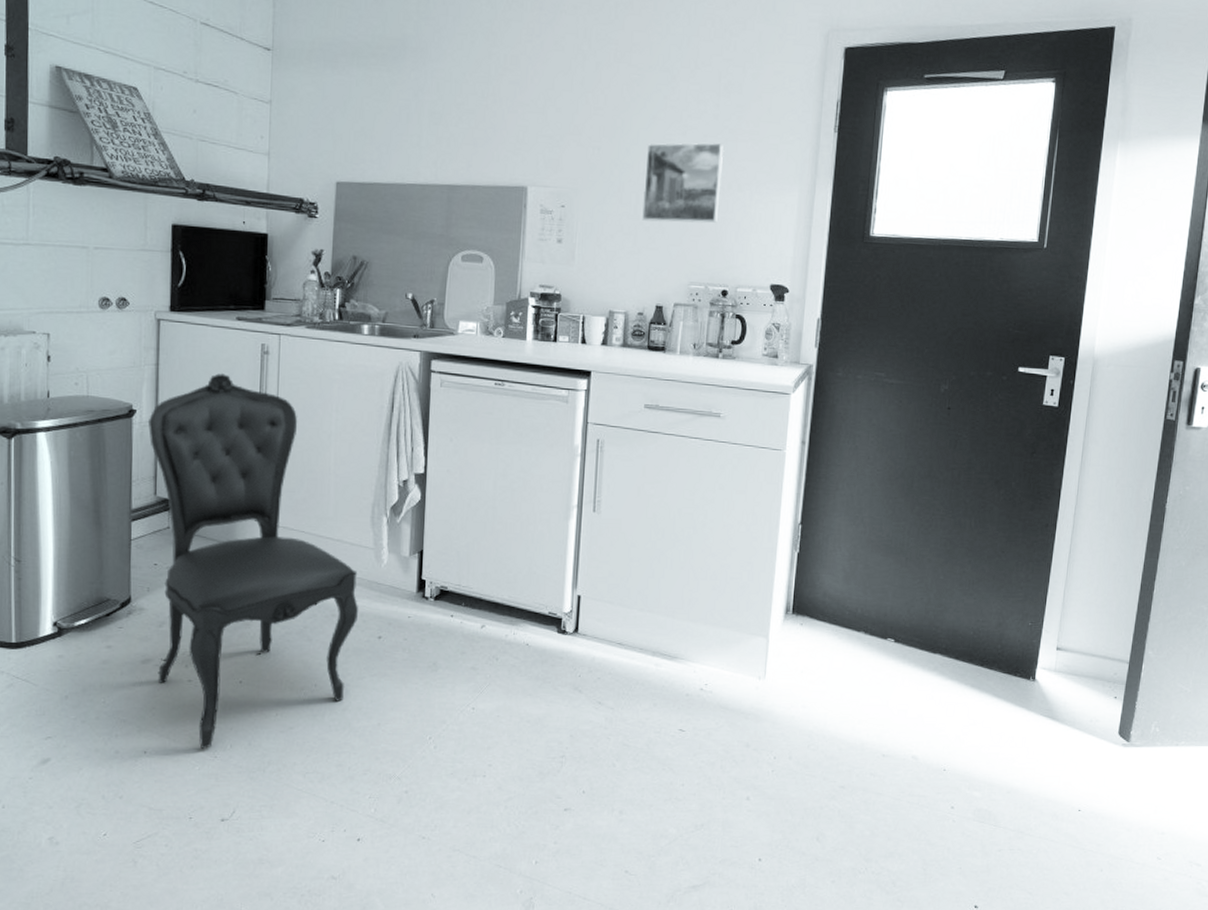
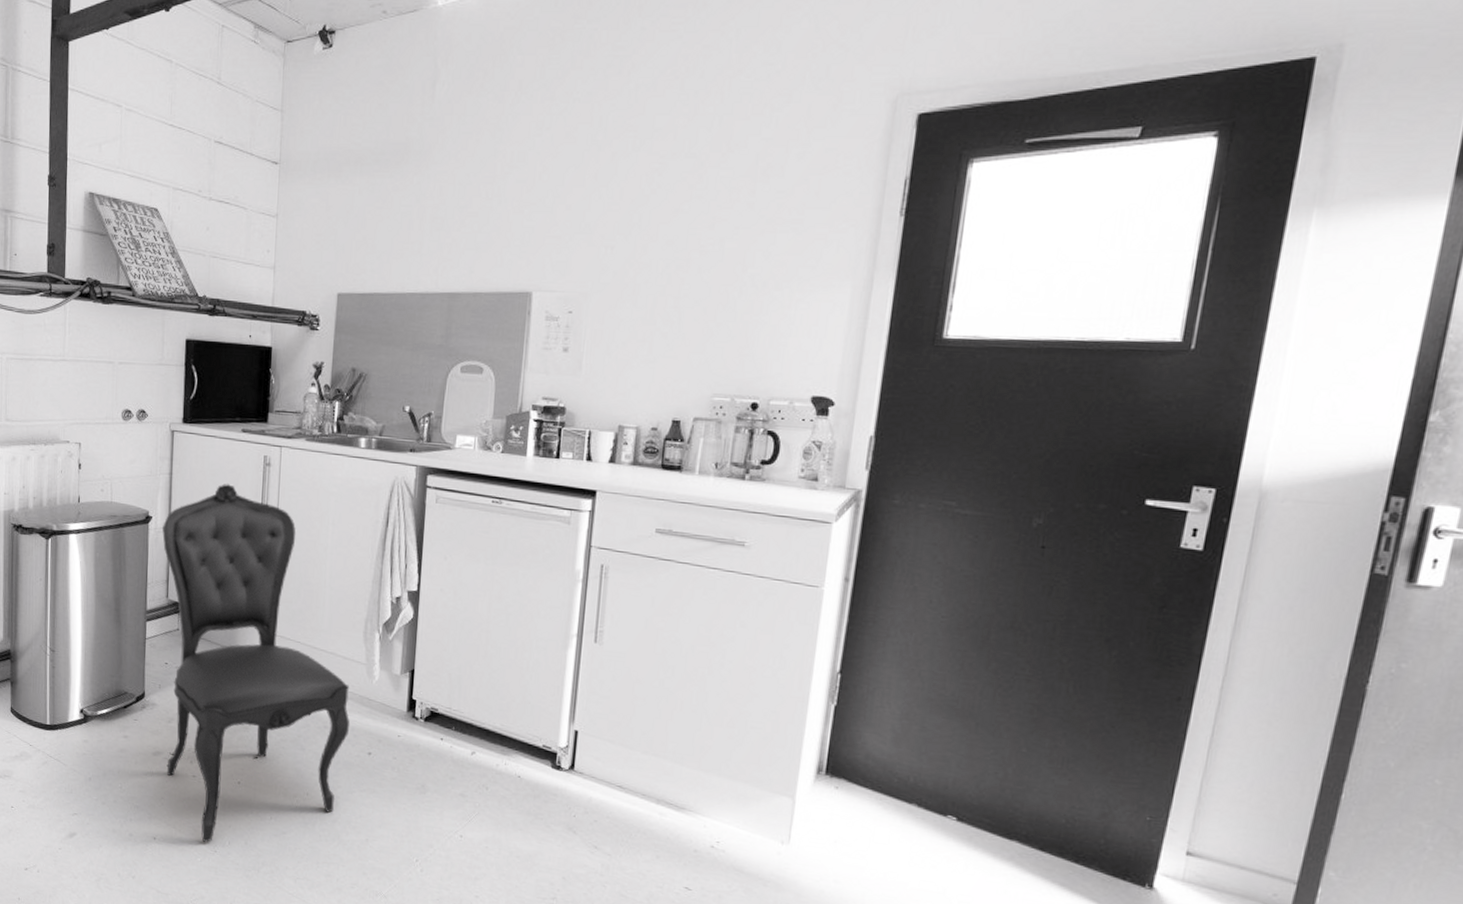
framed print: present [642,143,724,224] -> none [659,235,760,328]

